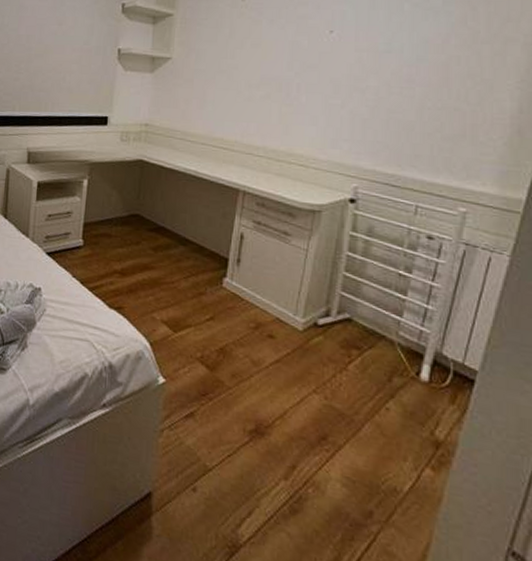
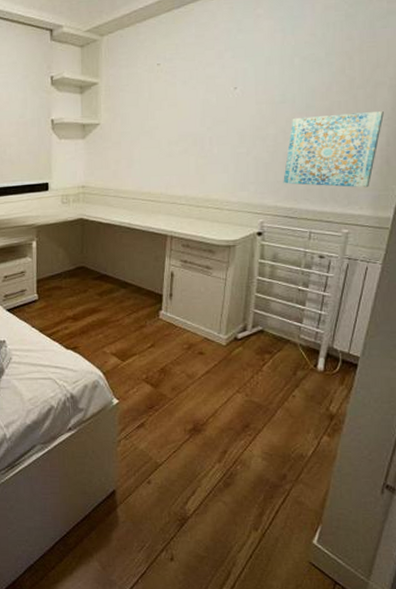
wall art: none [384,70,515,161] -> present [283,111,384,188]

